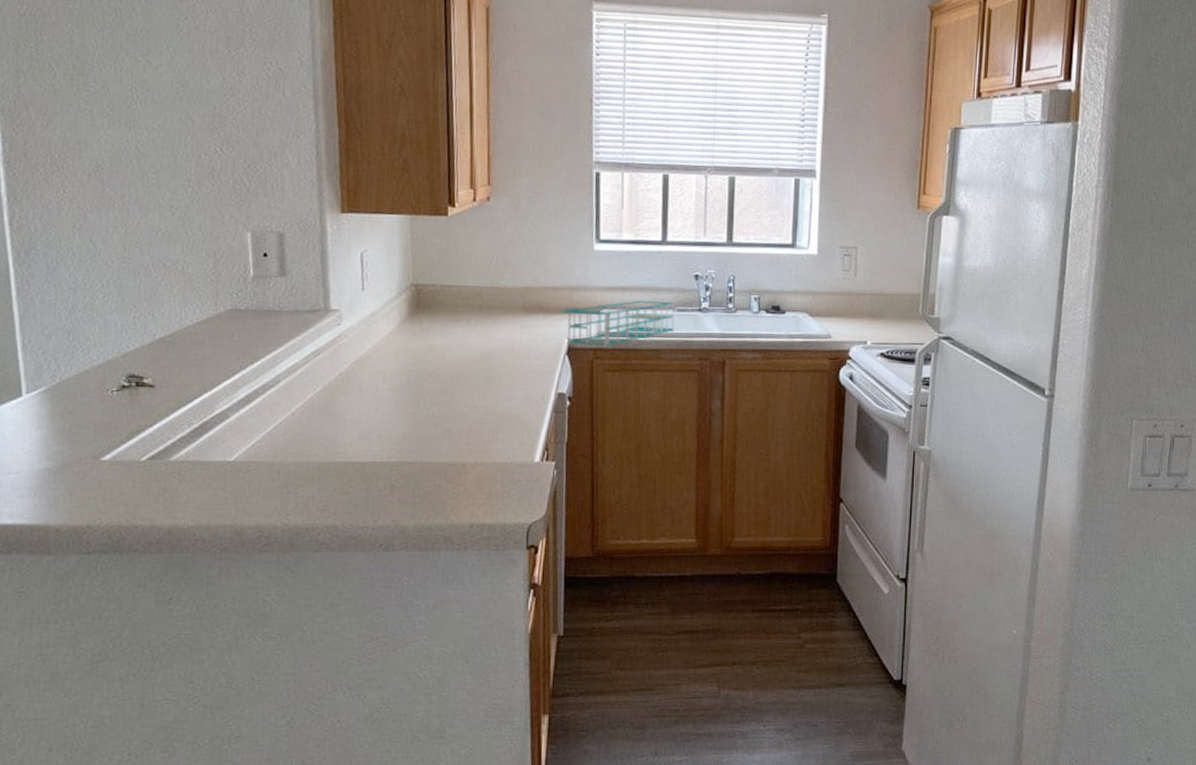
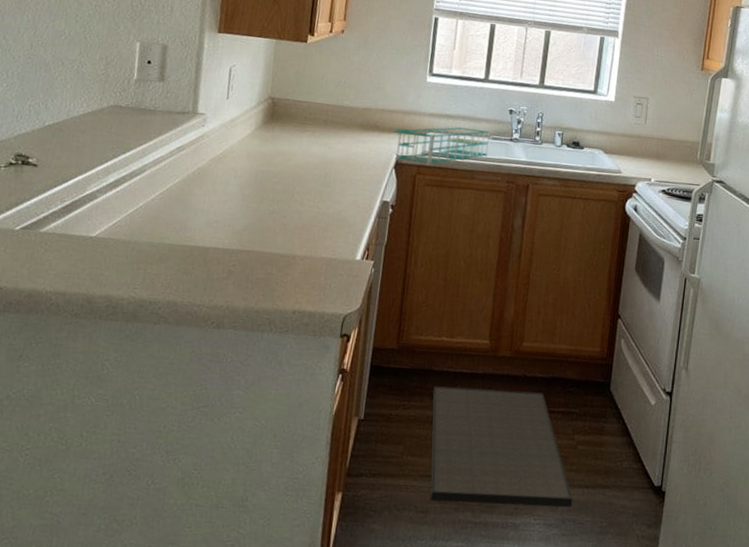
doormat: none [638,591,804,716] -> present [430,386,573,507]

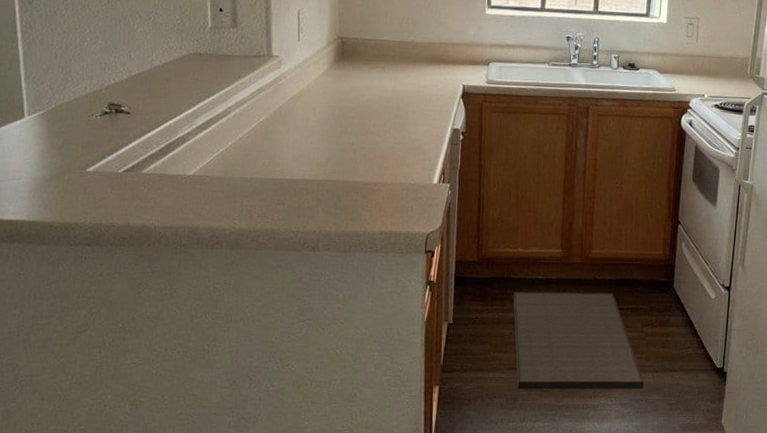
dish rack: present [392,127,490,166] -> none [457,55,549,94]

